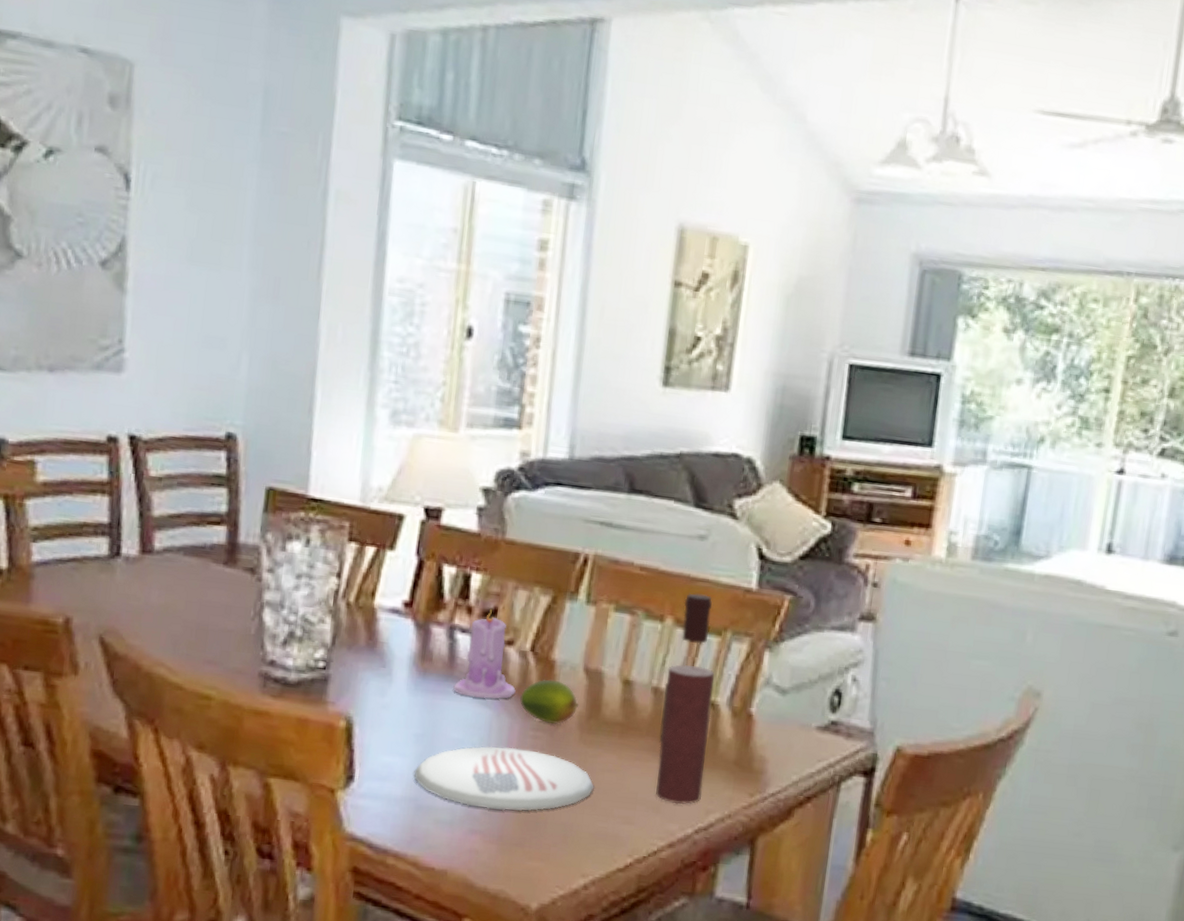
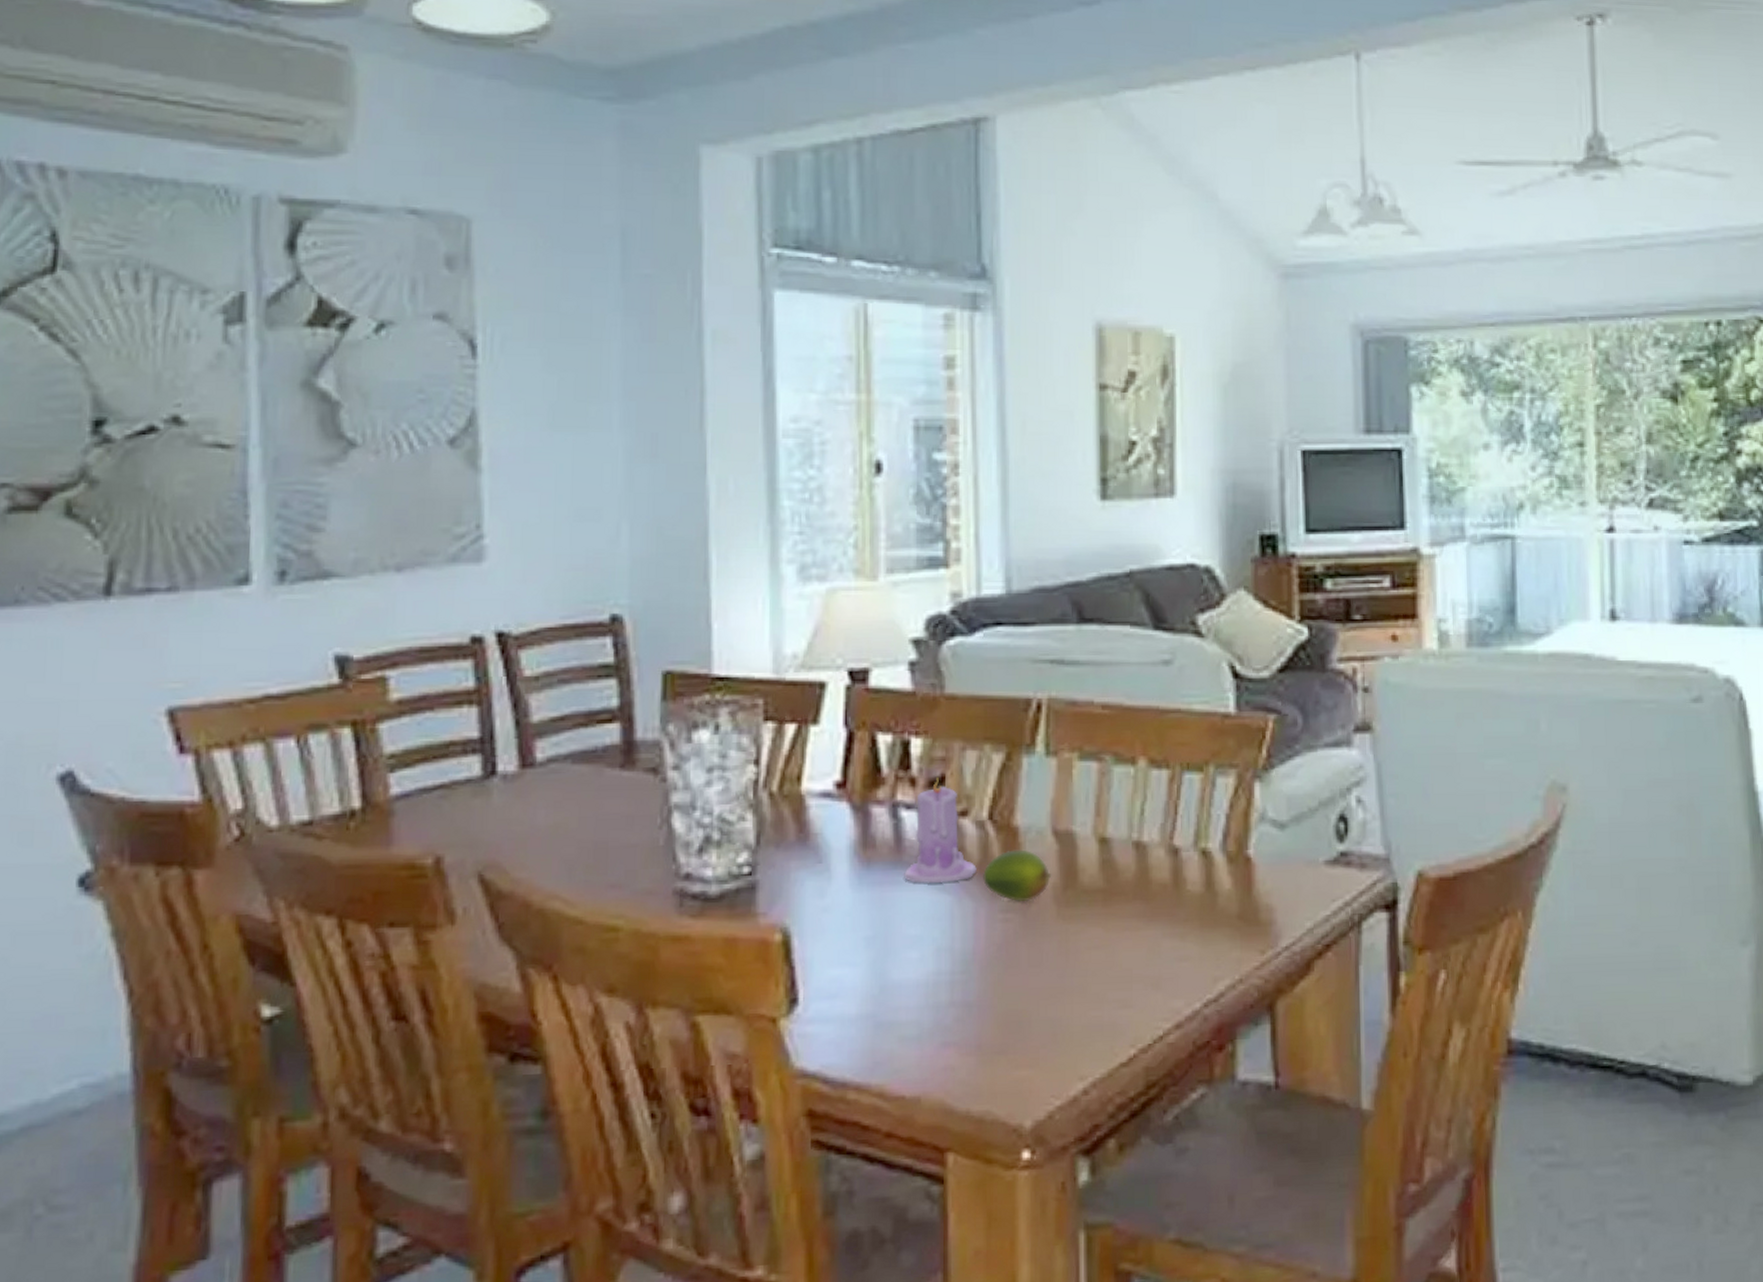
plate: present [414,746,594,811] -> none [868,936,1081,1015]
wine bottle: present [655,593,715,805] -> none [1147,727,1205,976]

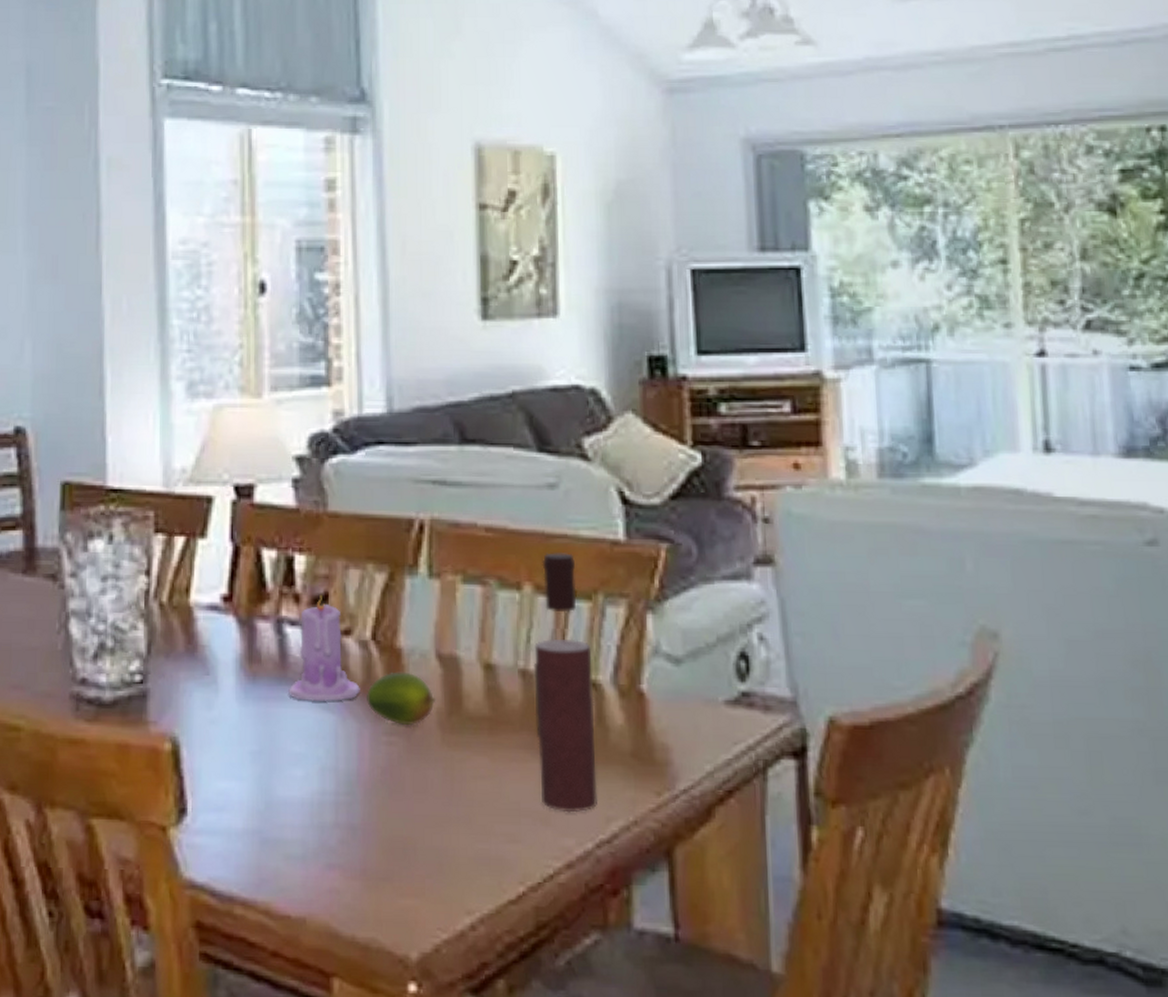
wine bottle: none [1147,727,1205,976] -> present [533,553,597,813]

